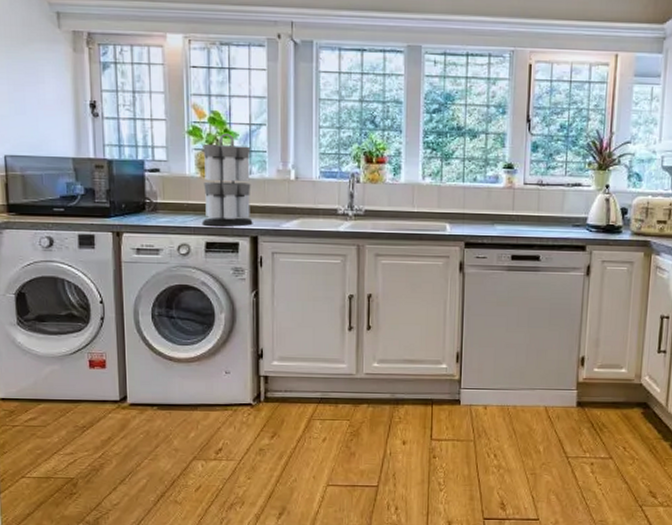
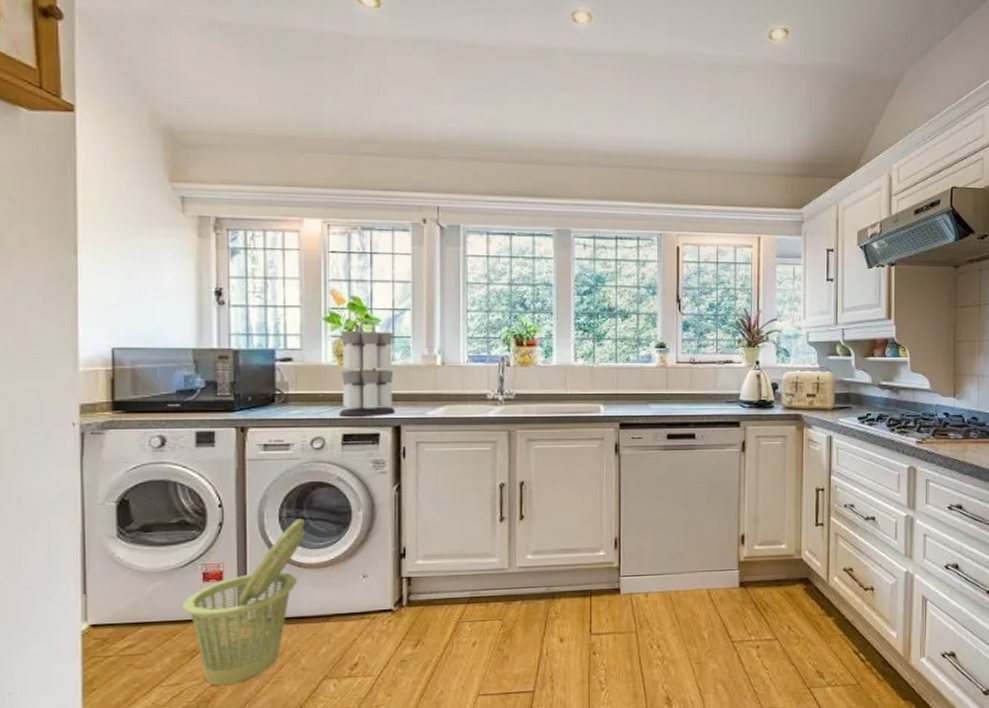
laundry basket: none [72,317,174,458] -> present [182,519,304,686]

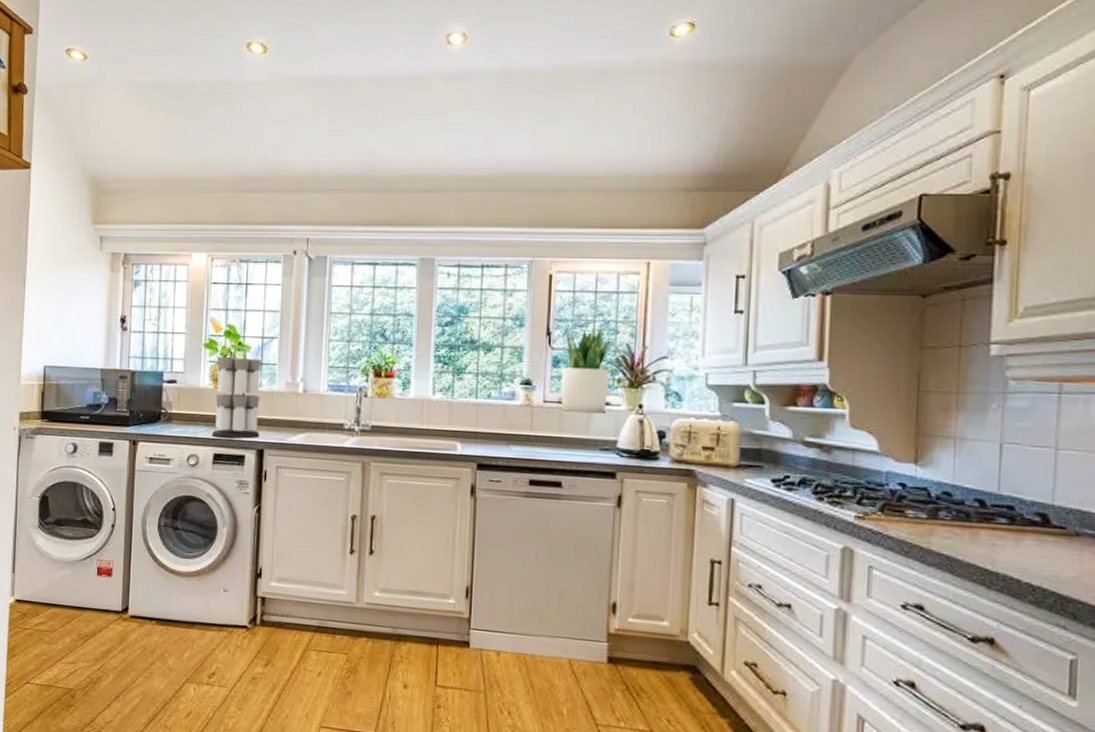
laundry basket: present [182,519,304,686] -> none [80,528,178,672]
planter: none [691,292,731,372] -> present [560,324,610,414]

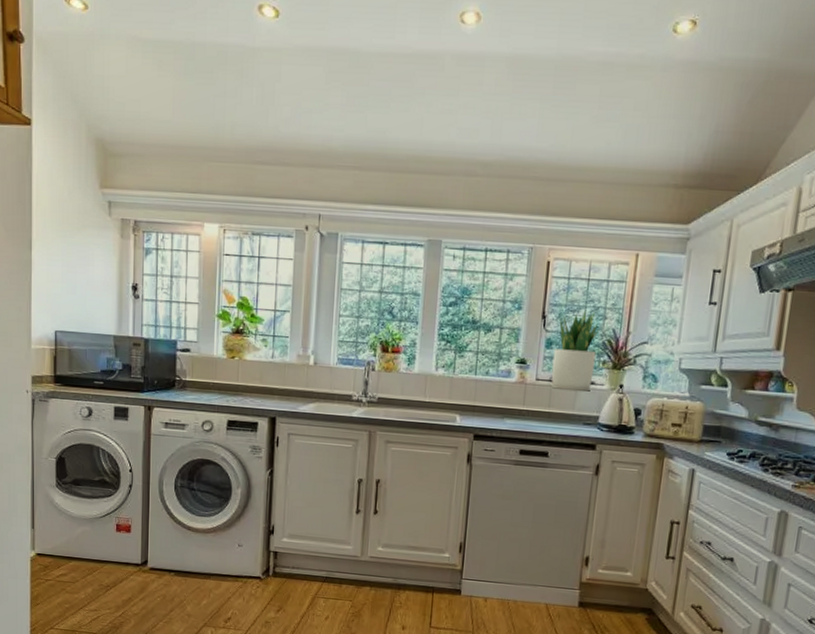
spice rack: present [211,345,262,439] -> none [225,317,274,407]

